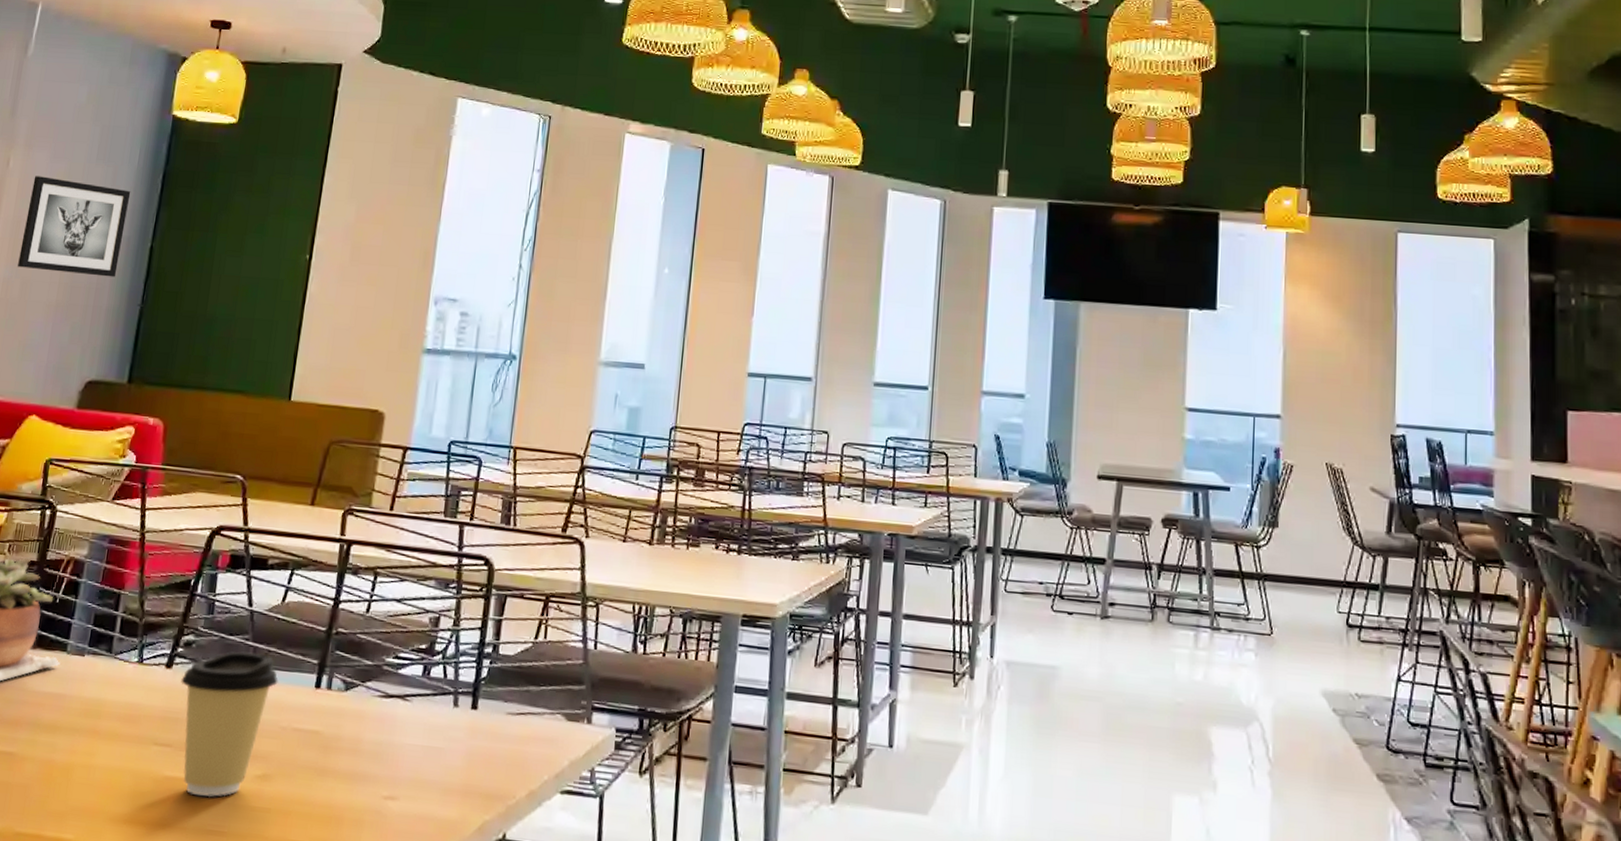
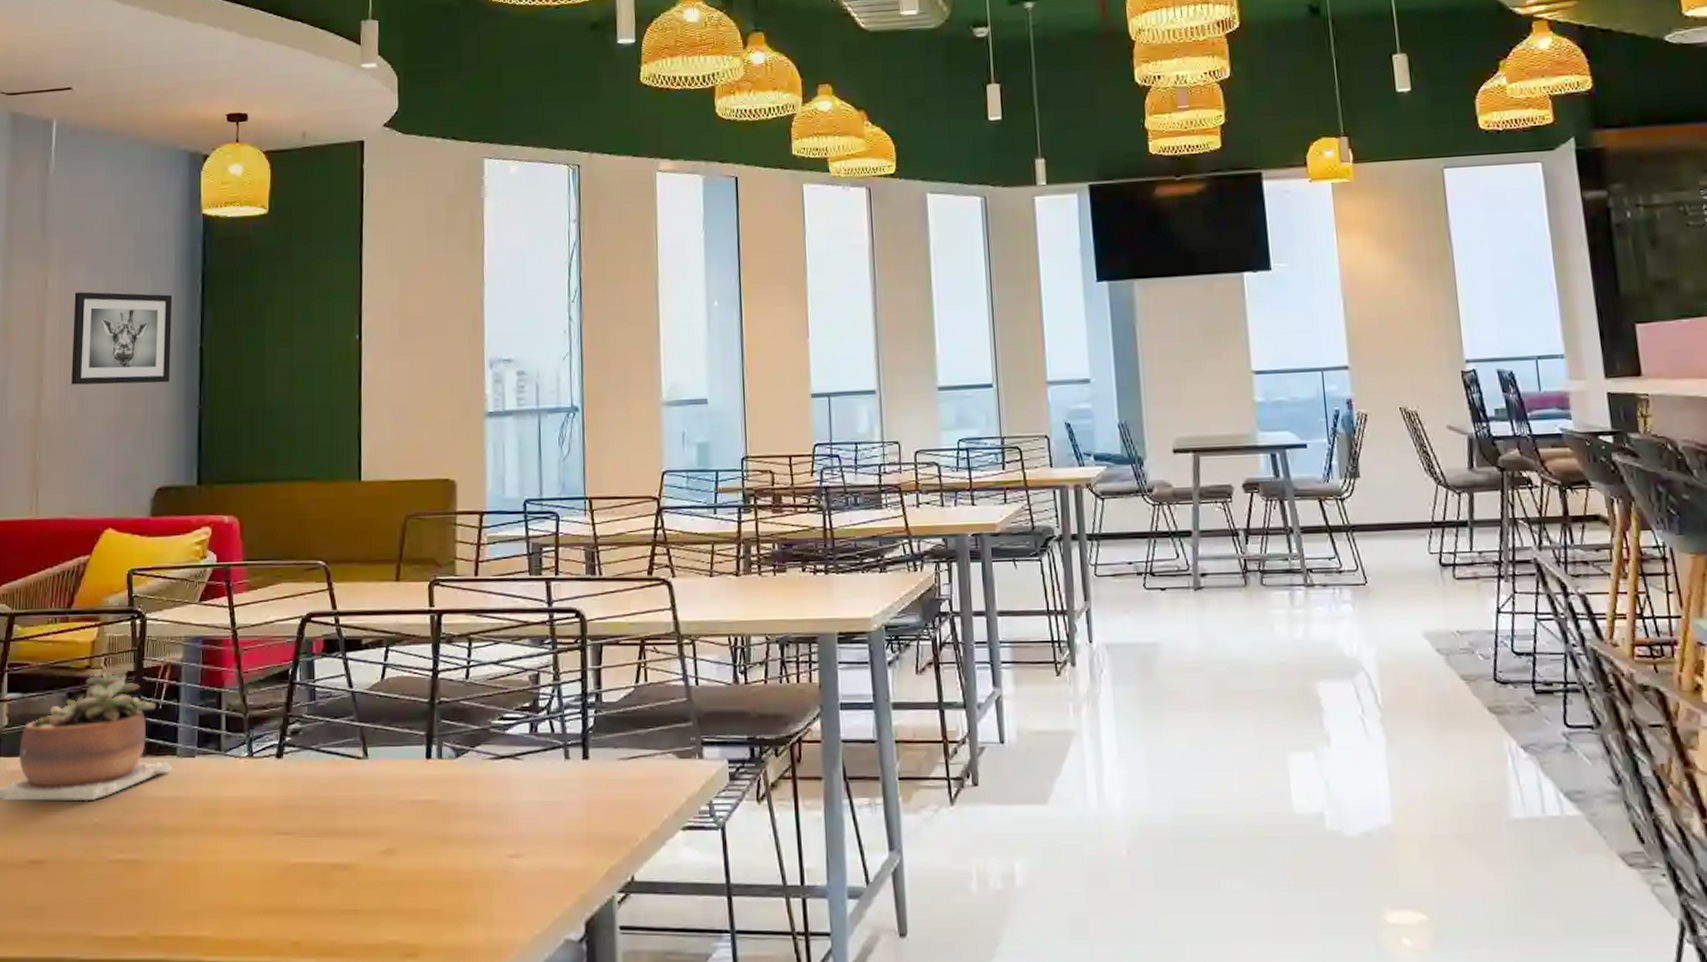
coffee cup: present [181,651,279,798] -> none [293,732,389,879]

